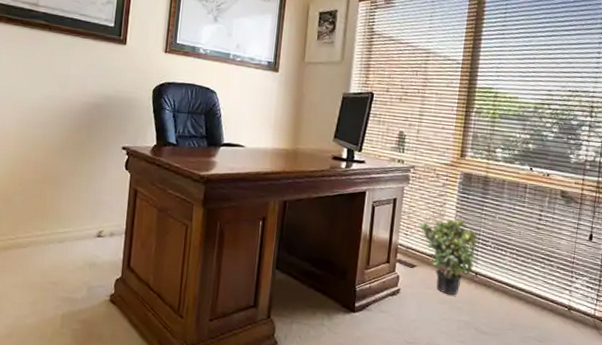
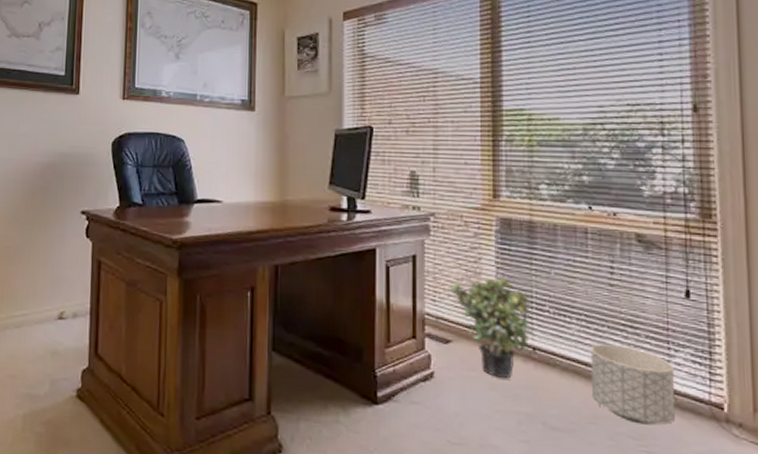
planter: none [513,271,574,332] -> present [590,343,675,425]

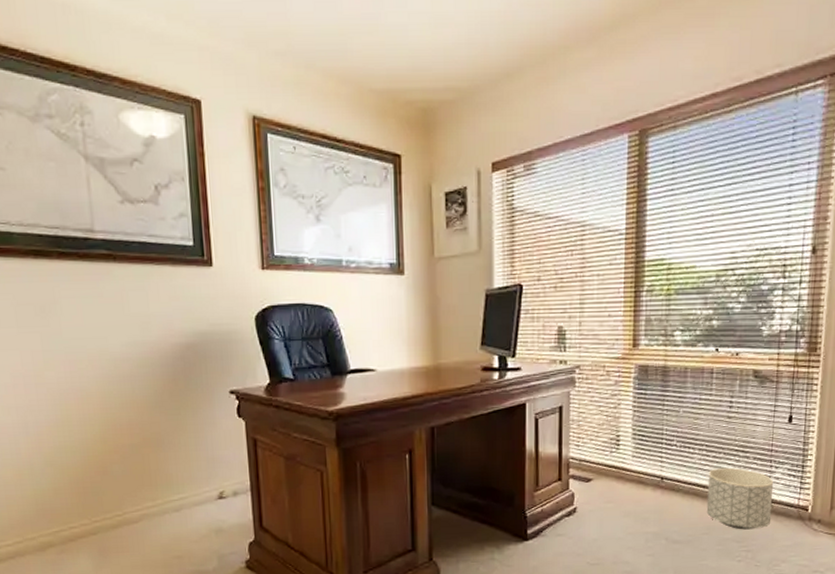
potted plant: present [449,277,534,379] -> none [591,420,663,507]

